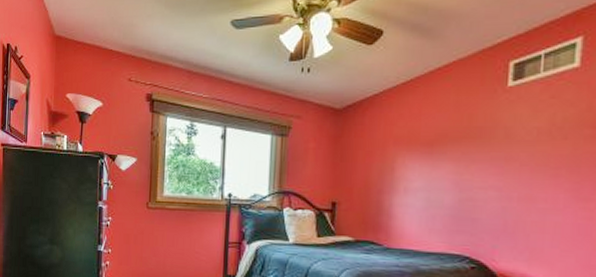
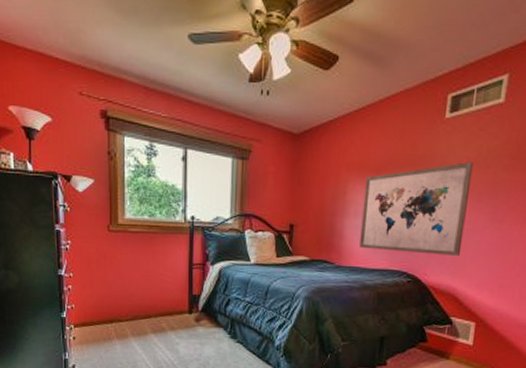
wall art: none [411,133,546,239] -> present [359,162,474,256]

